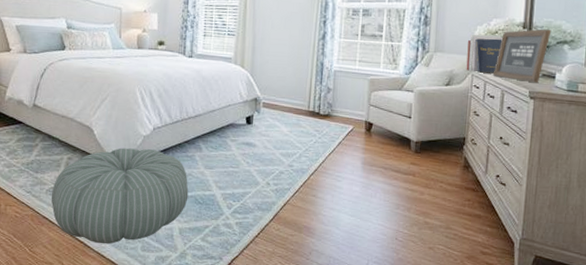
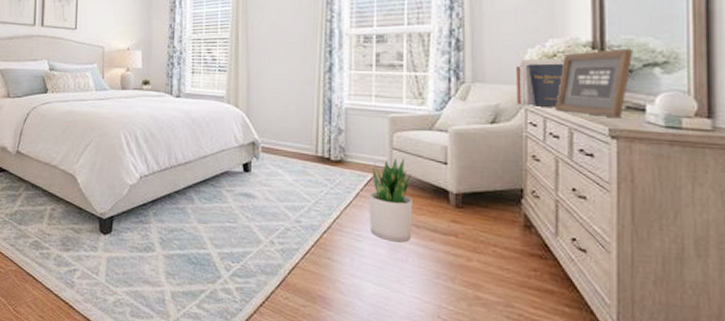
pouf: present [51,148,189,244] -> none [34,198,181,307]
planter: none [348,113,383,181] -> present [369,158,412,243]

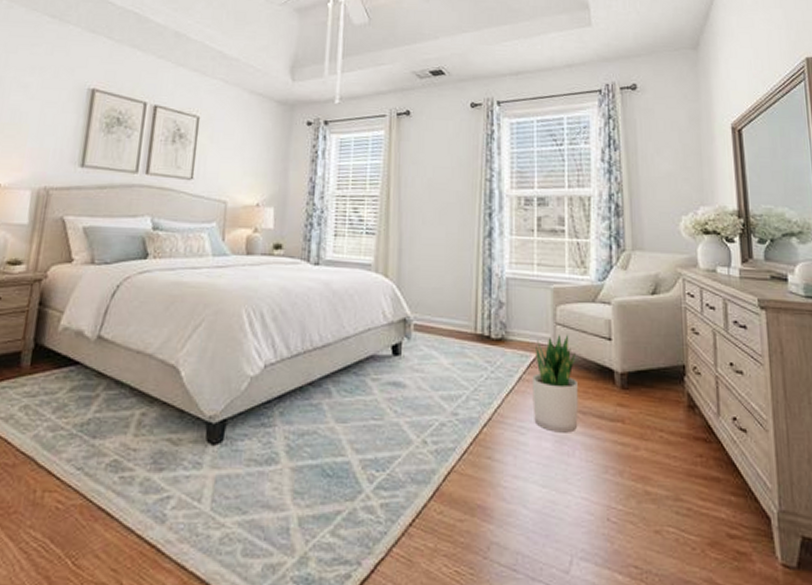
books: present [516,58,564,107] -> none [673,226,715,277]
picture frame: present [556,48,634,118] -> none [710,218,774,288]

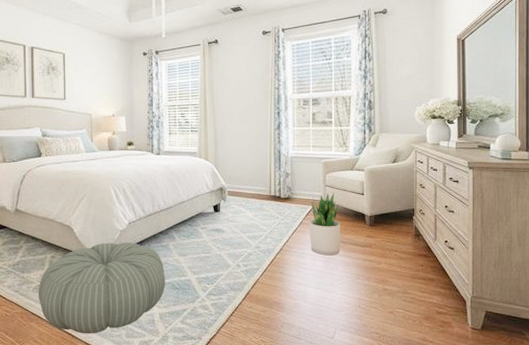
pouf: none [111,395,313,548] -> present [38,242,166,334]

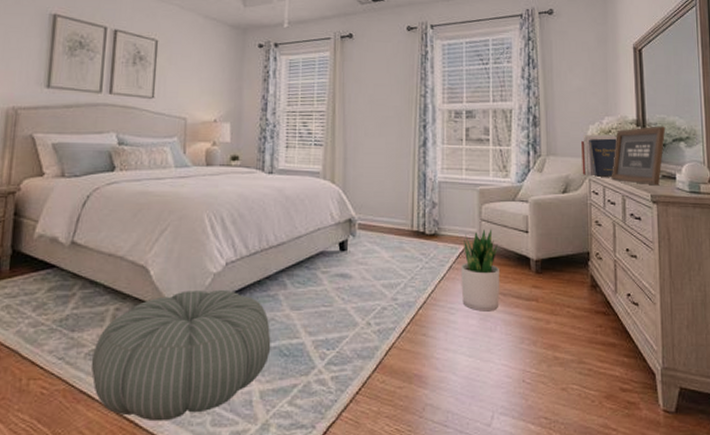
books: none [409,113,440,149] -> present [581,134,617,177]
picture frame: none [435,105,483,154] -> present [612,126,666,186]

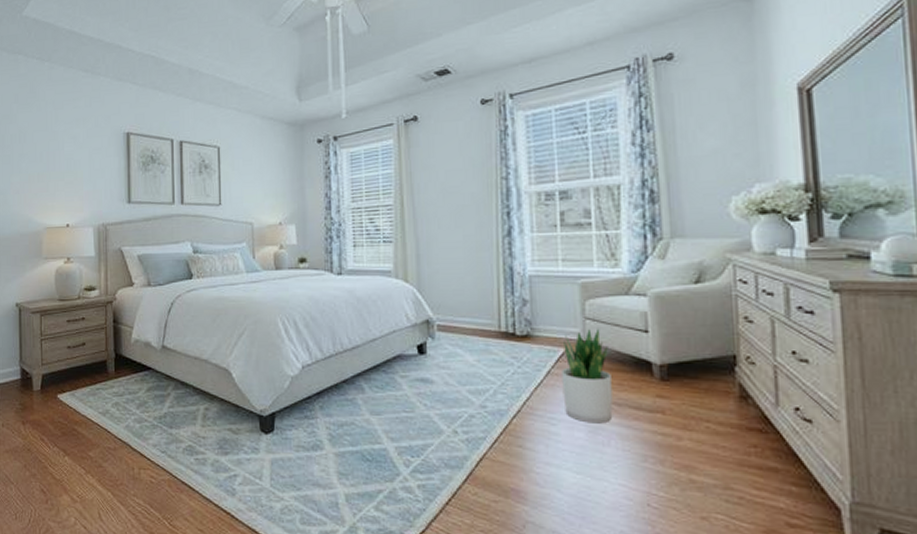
pouf: present [91,290,271,422] -> none [189,393,353,516]
books: present [581,134,617,177] -> none [720,205,775,261]
picture frame: present [612,126,666,186] -> none [767,189,853,269]

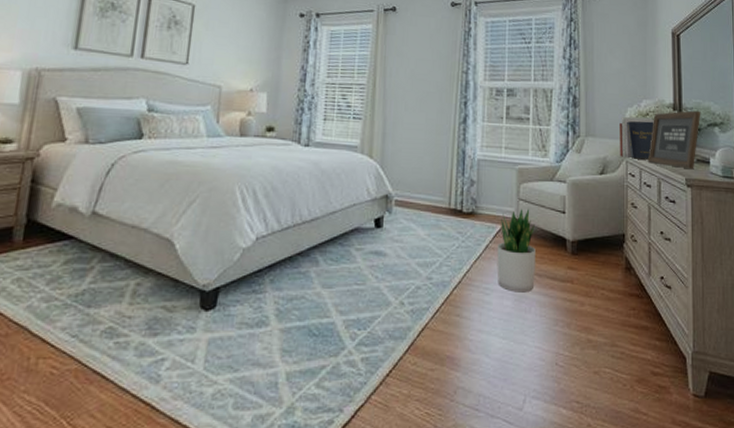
books: none [720,205,775,261] -> present [620,116,654,160]
picture frame: none [767,189,853,269] -> present [648,110,701,170]

